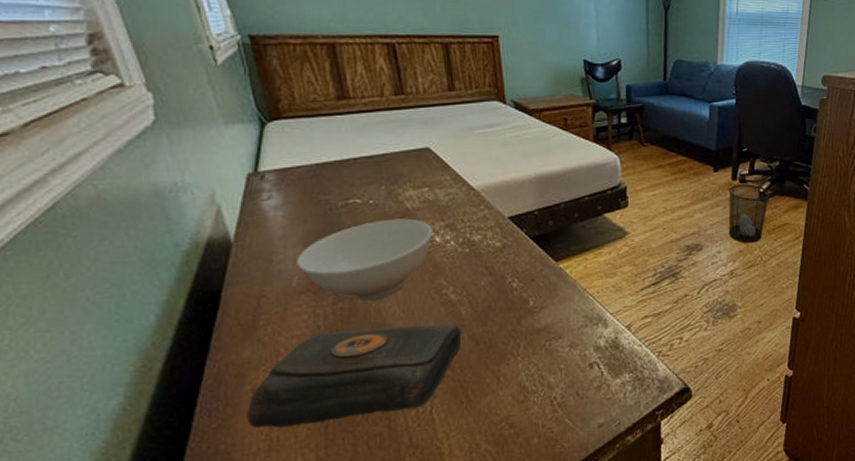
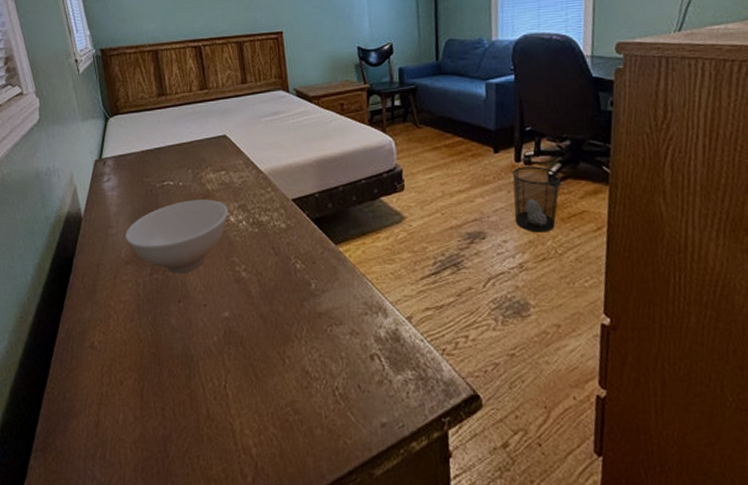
wallet: present [246,324,462,428] -> none [85,299,252,384]

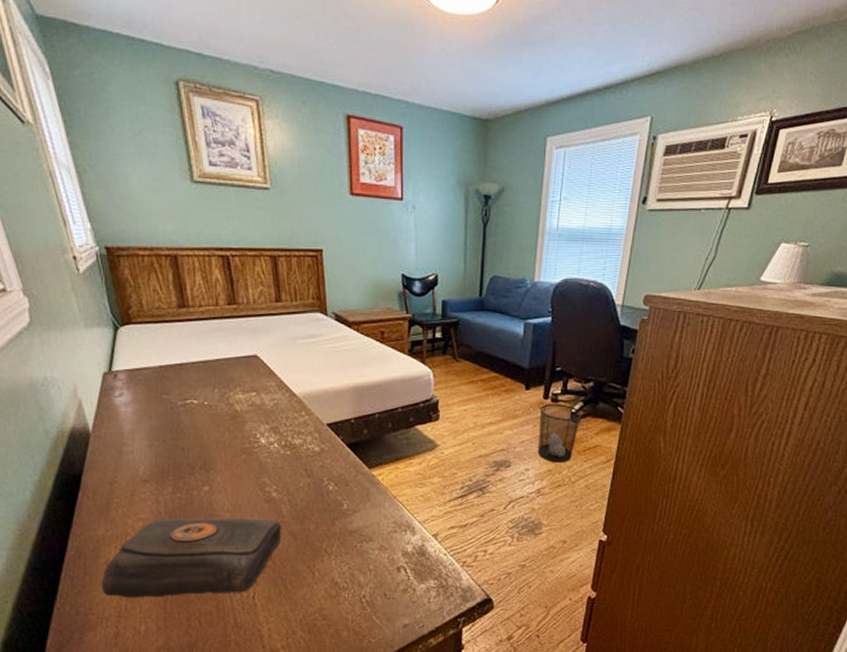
wallet: none [85,299,252,384] -> present [101,518,282,598]
bowl: present [125,199,228,274] -> none [143,420,258,493]

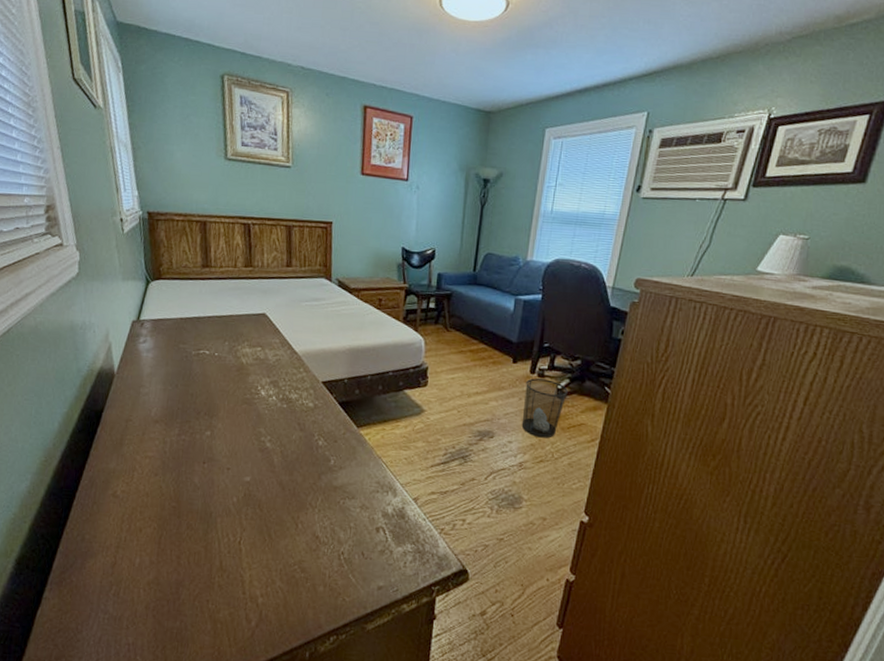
wallet: present [101,518,282,598] -> none [106,458,272,537]

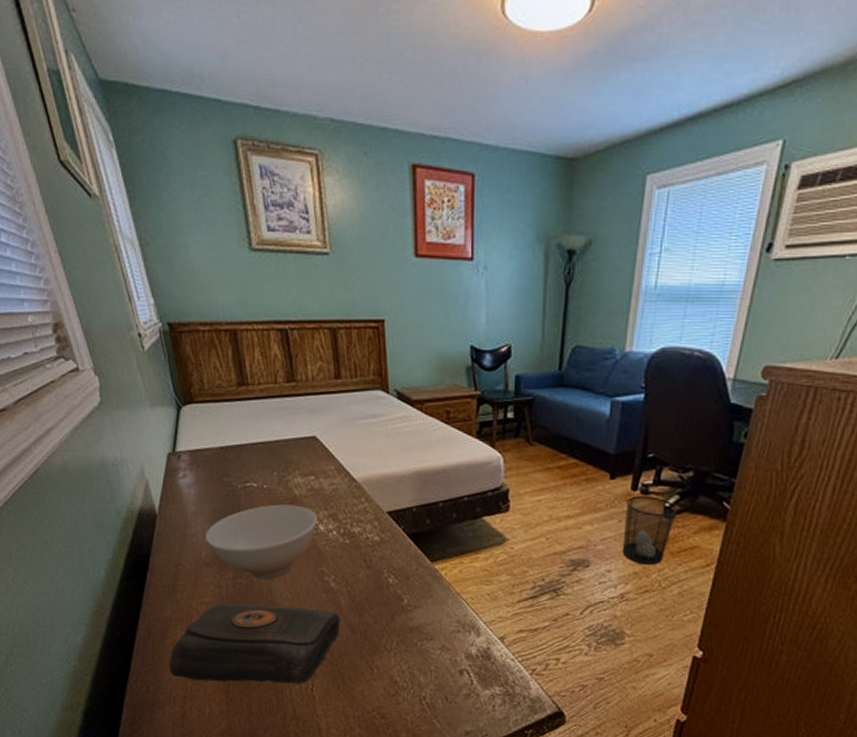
wallet: none [106,458,272,537] -> present [168,603,340,684]
bowl: none [156,370,260,438] -> present [205,504,317,580]

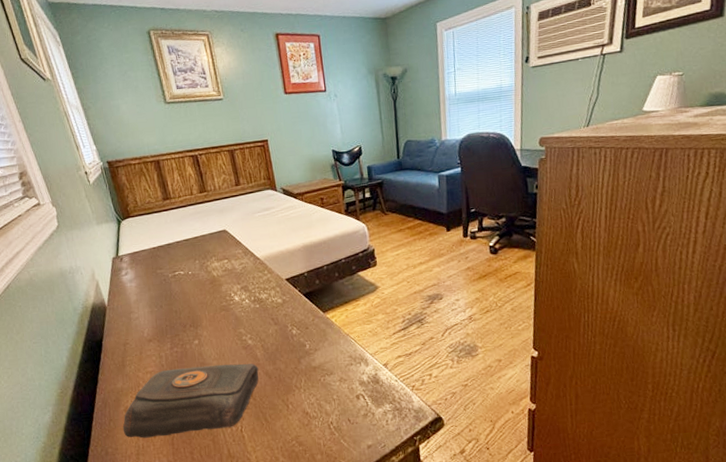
bowl: present [205,504,317,580] -> none [146,283,233,346]
waste bin: present [622,496,678,565] -> none [461,239,499,292]

